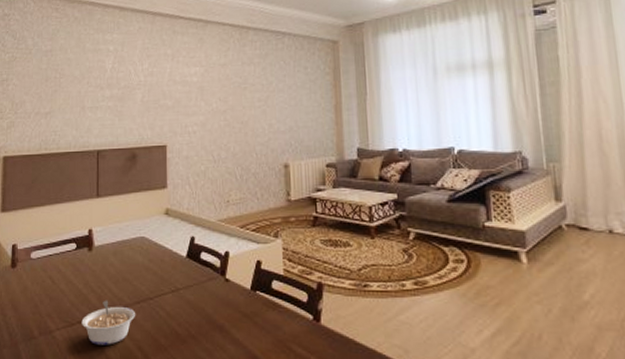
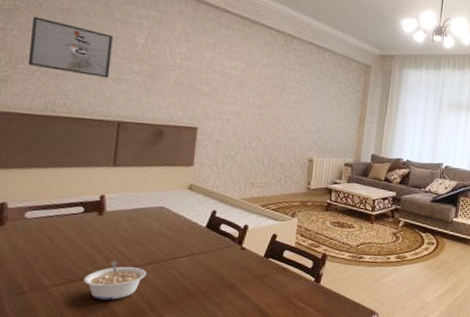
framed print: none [25,63,86,110] -> present [28,16,113,78]

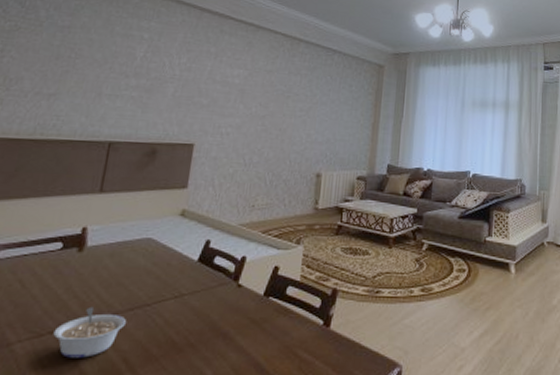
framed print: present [28,16,113,78] -> none [21,36,112,95]

